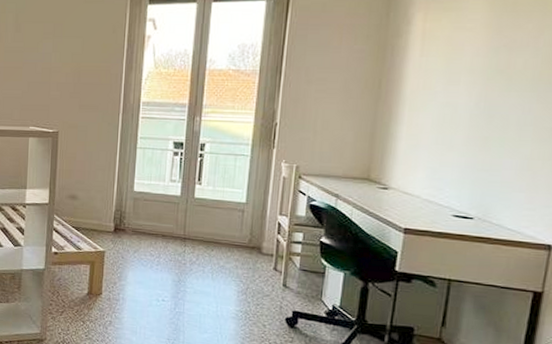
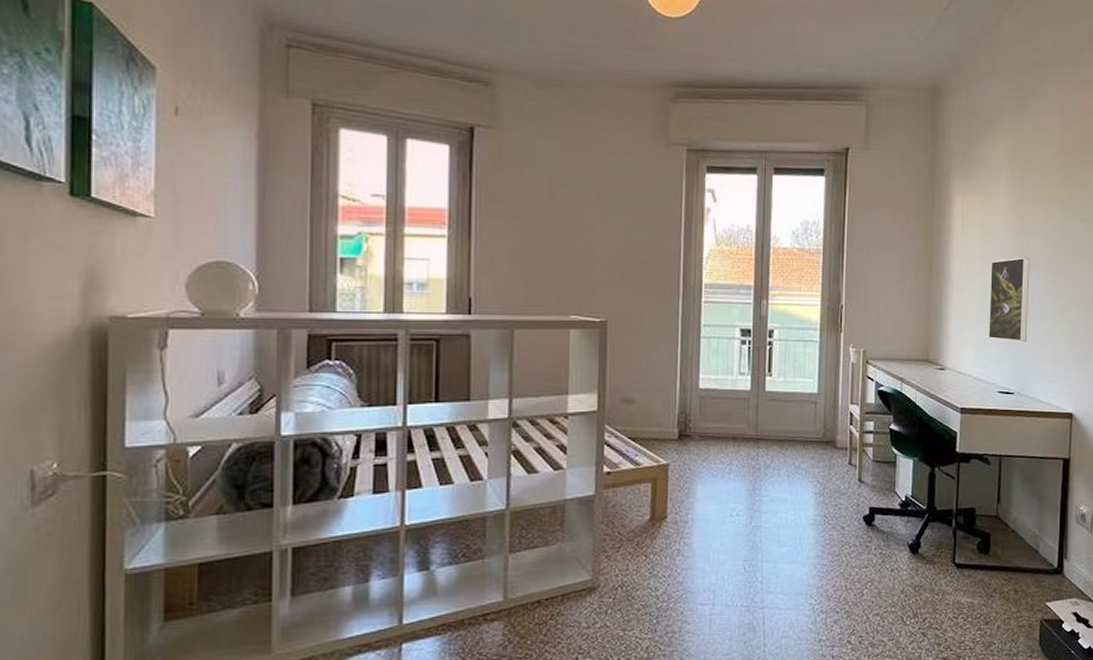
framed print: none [446,75,510,166] -> present [989,257,1030,342]

